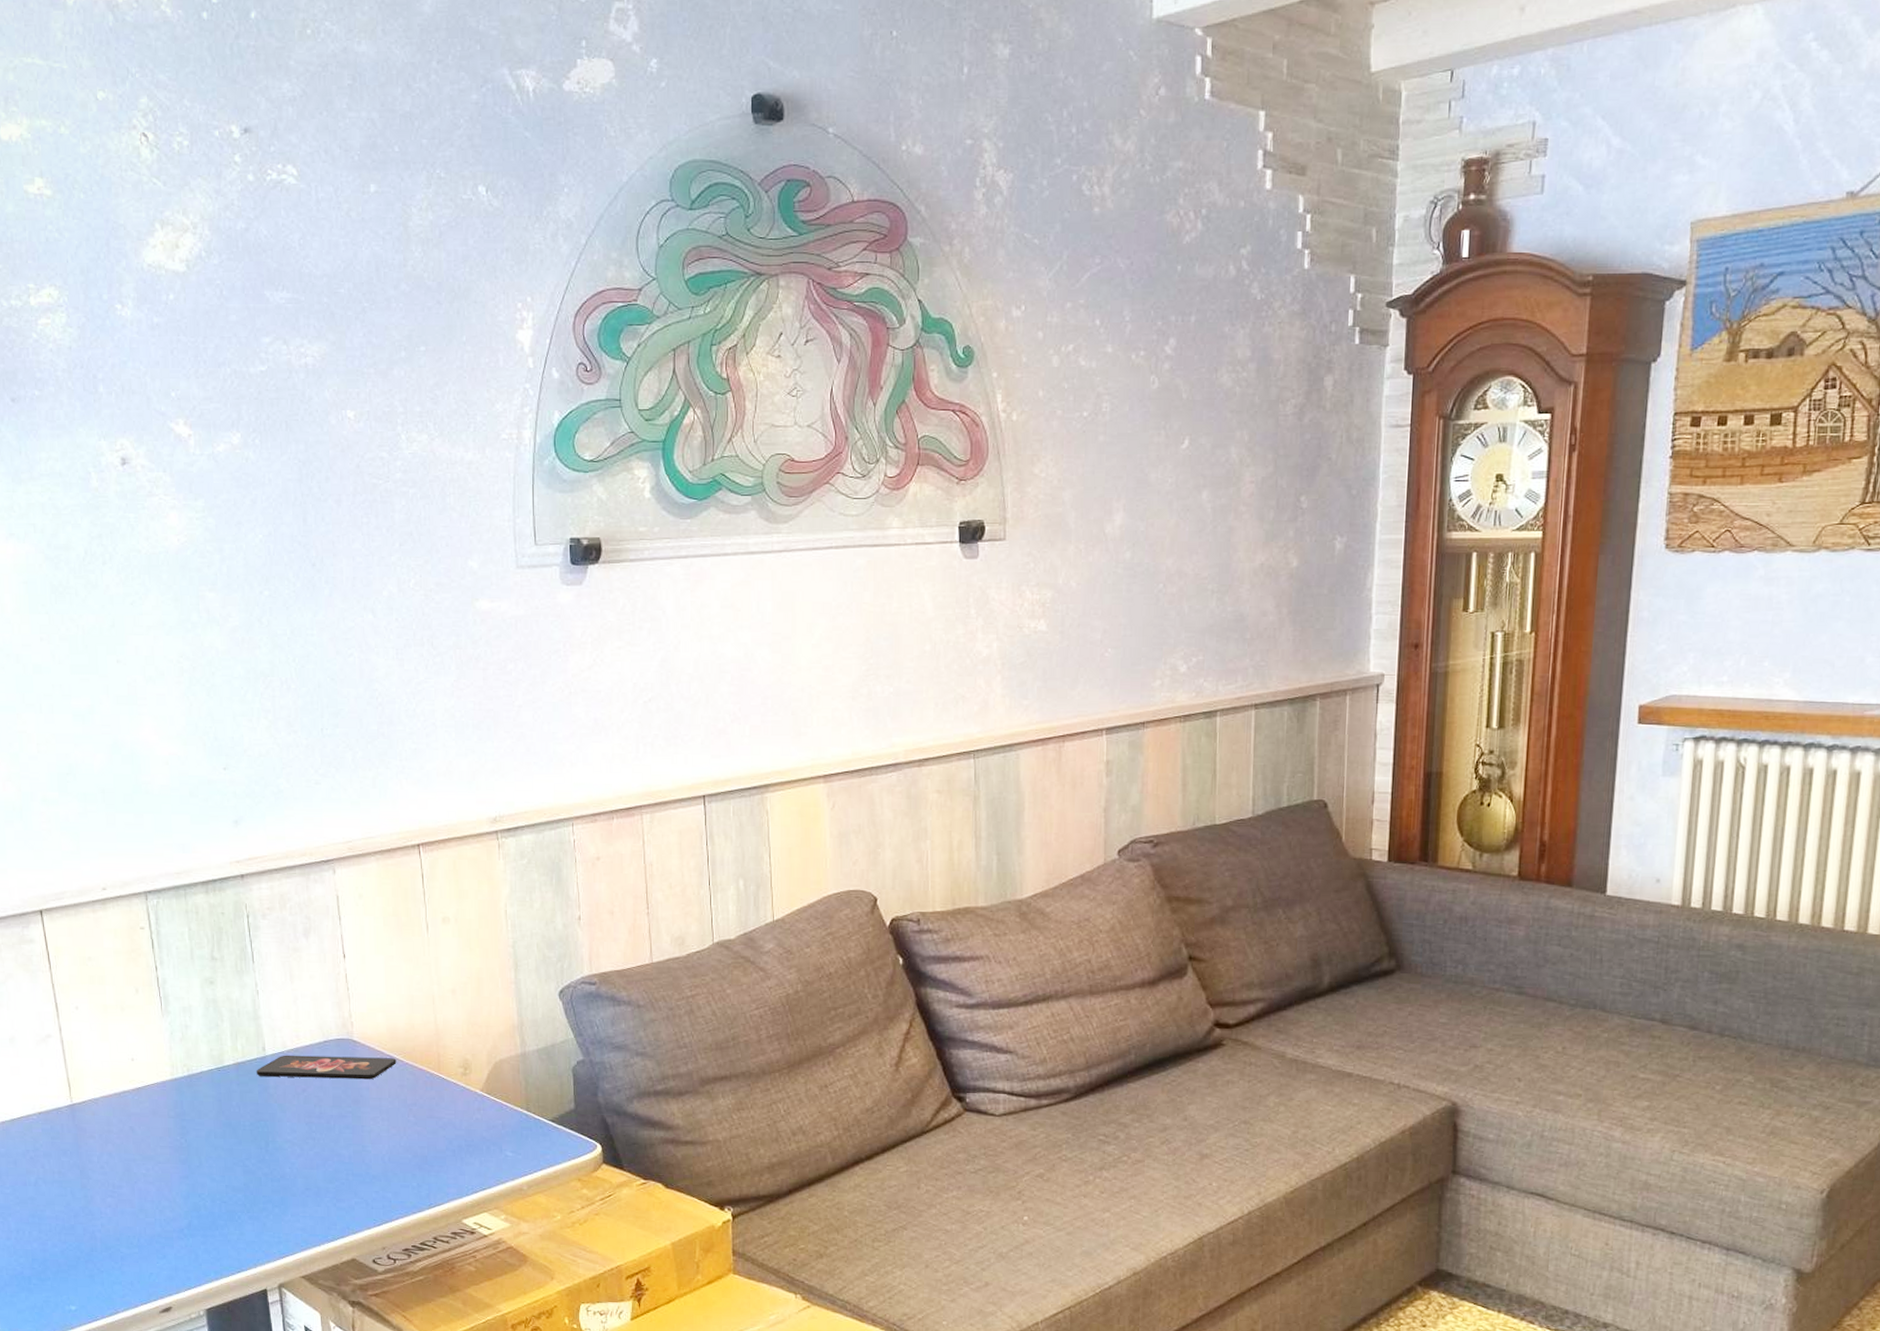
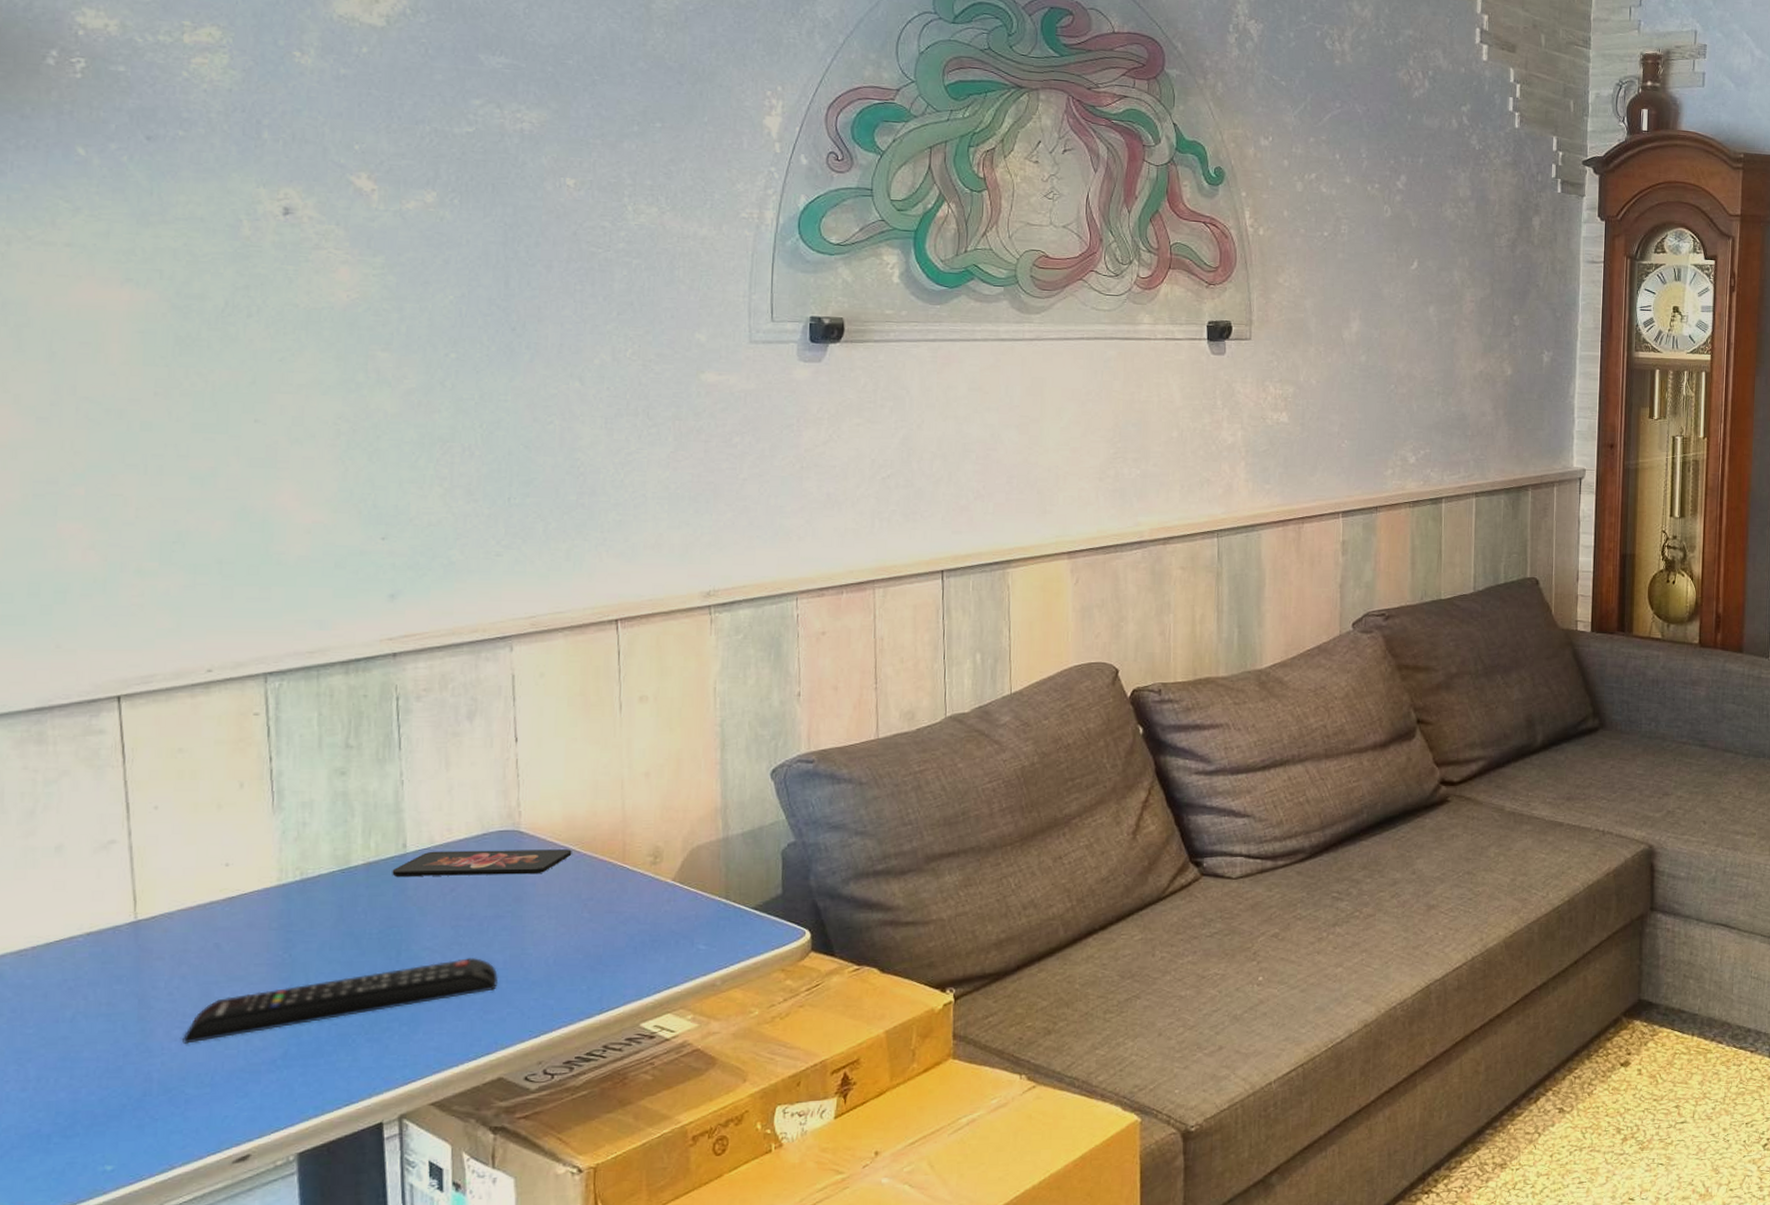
remote control: none [114,1152,346,1210] -> present [182,958,498,1044]

